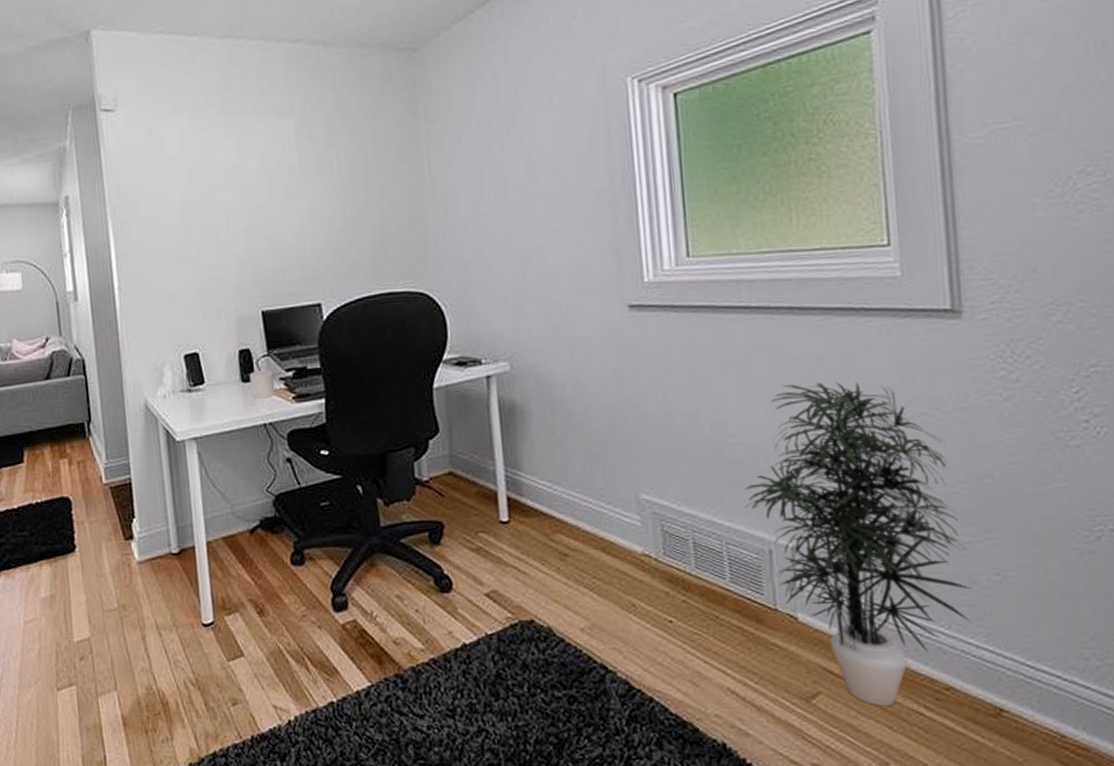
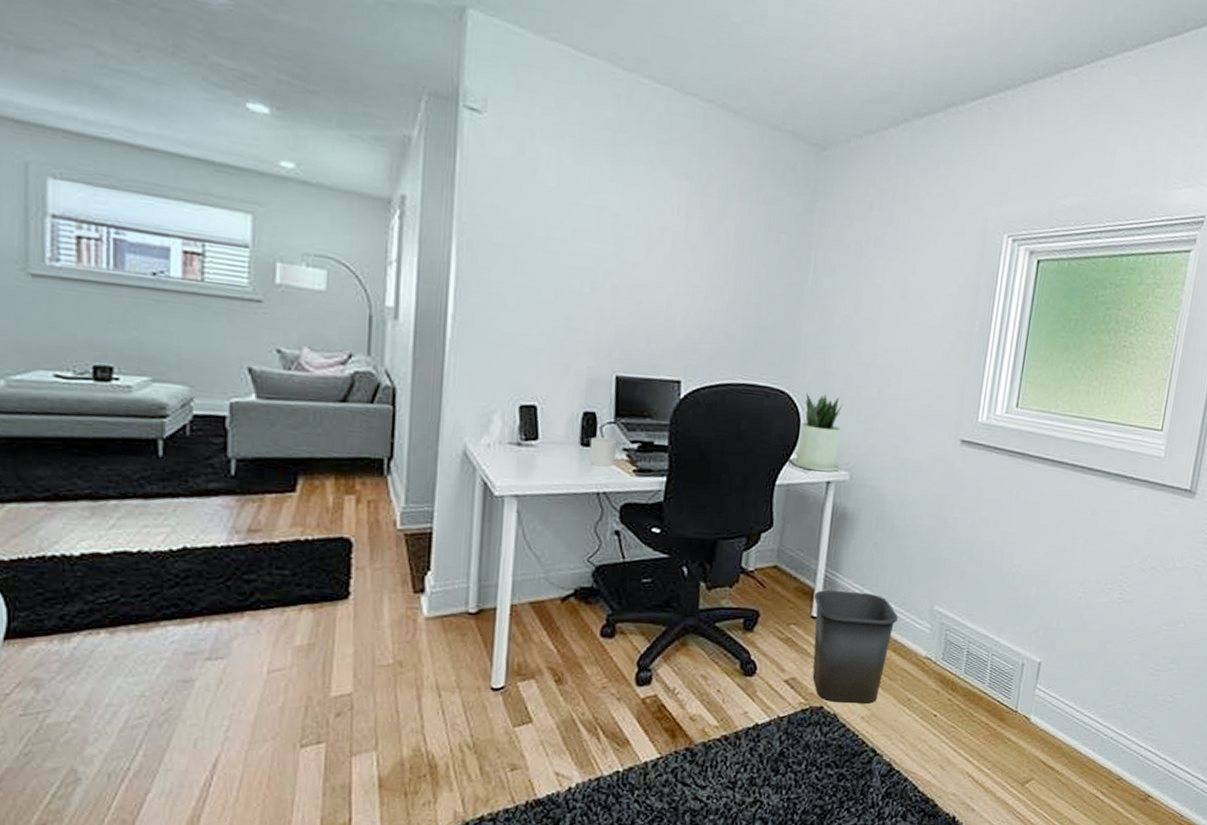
planter: none [445,287,498,368] -> present [791,392,843,472]
waste bin: none [498,489,599,614] -> present [812,589,898,704]
plant: present [745,382,972,707] -> none [1012,530,1160,791]

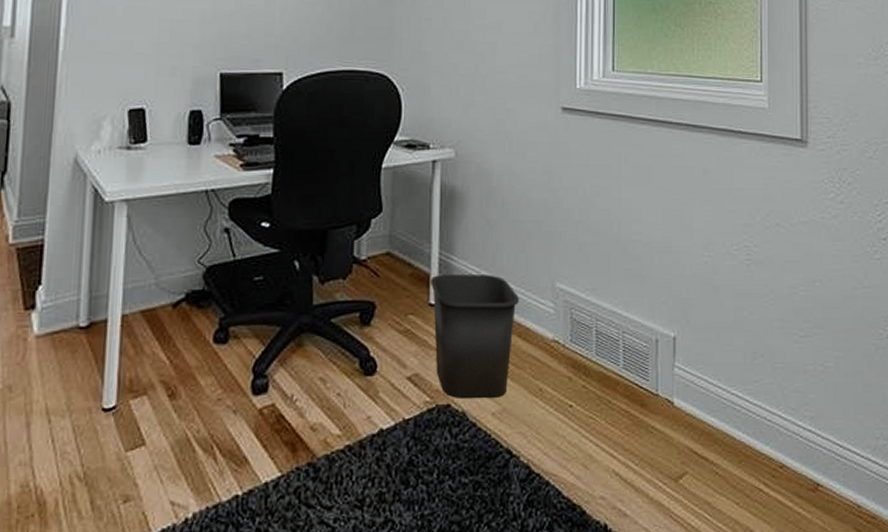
mug: present [589,436,618,467] -> none [196,134,224,164]
planter: present [791,392,843,472] -> none [396,73,444,151]

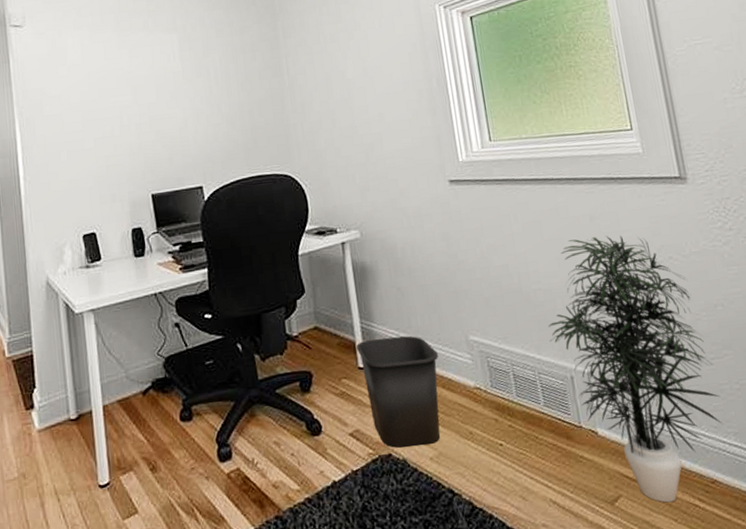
plant: none [640,192,803,485] -> present [548,235,722,503]

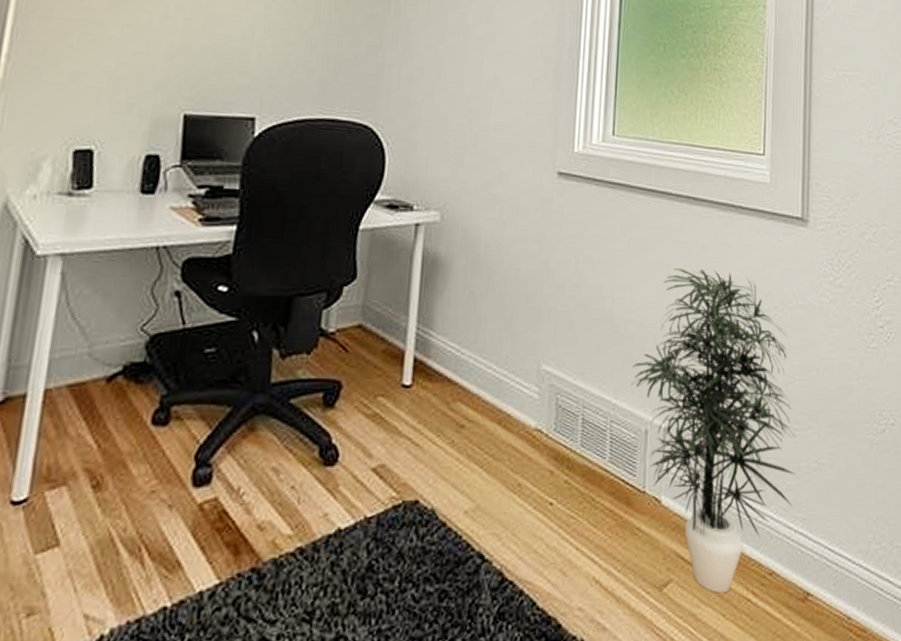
waste bin: present [356,335,441,448] -> none [404,351,501,493]

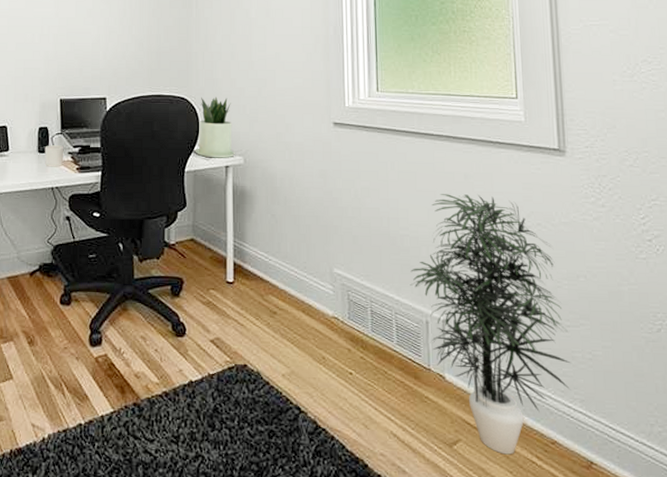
mug: none [150,182,183,217] -> present [44,145,64,167]
planter: none [376,126,431,213] -> present [196,97,235,158]

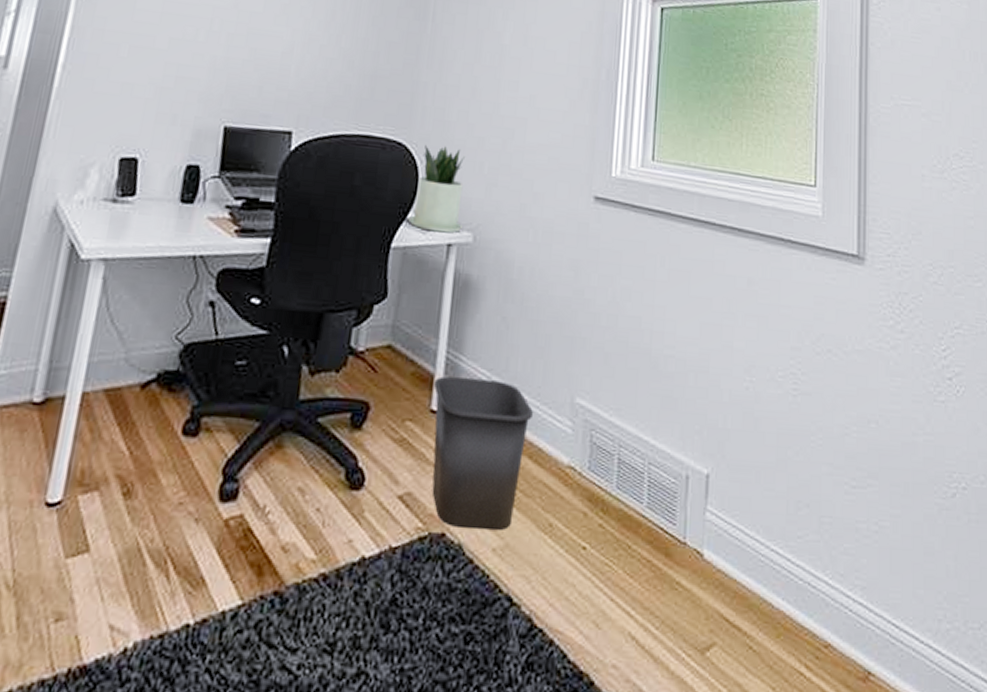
mug: present [44,145,64,167] -> none [188,192,221,227]
waste bin: none [226,257,302,362] -> present [432,375,533,530]
plant: present [410,194,571,455] -> none [670,303,854,664]

